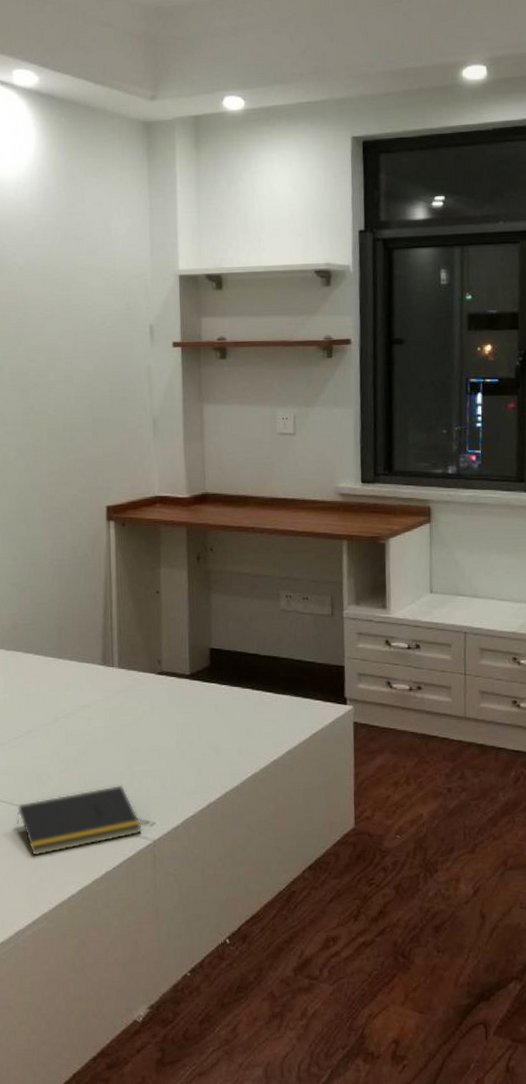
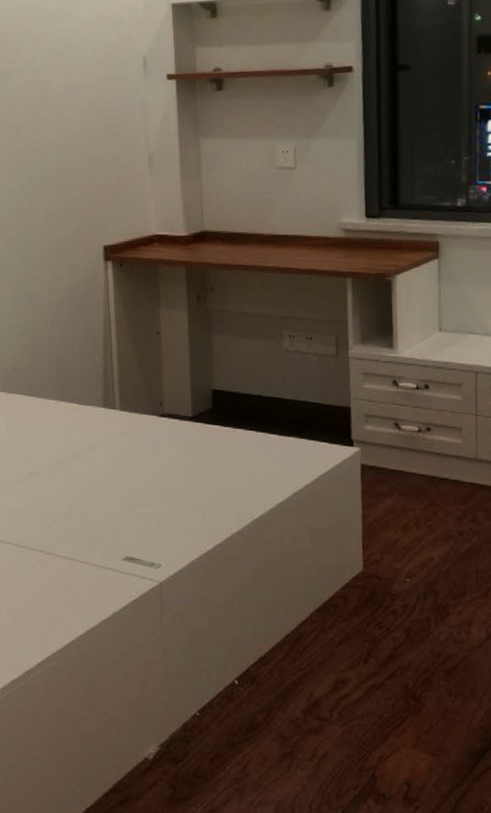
notepad: present [17,784,143,856] -> none [23,527,148,597]

